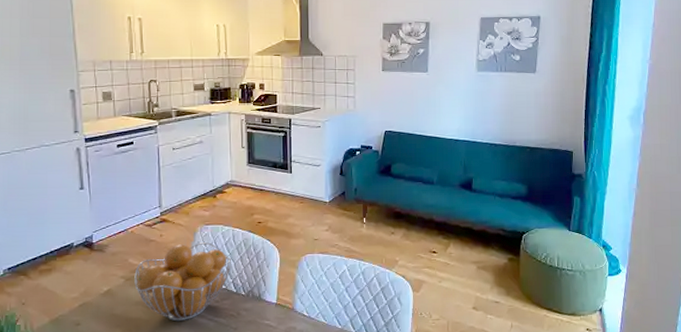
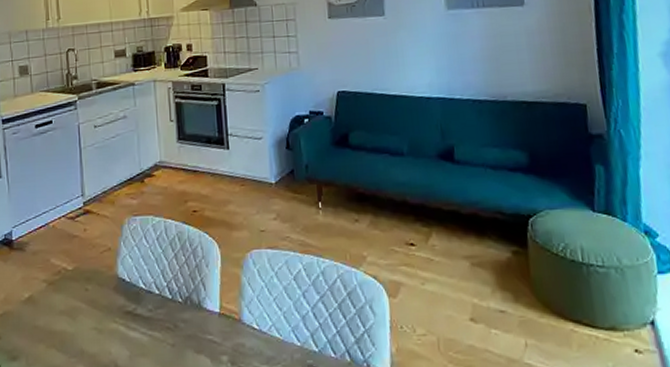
fruit basket: present [134,242,232,322] -> none [57,237,166,336]

